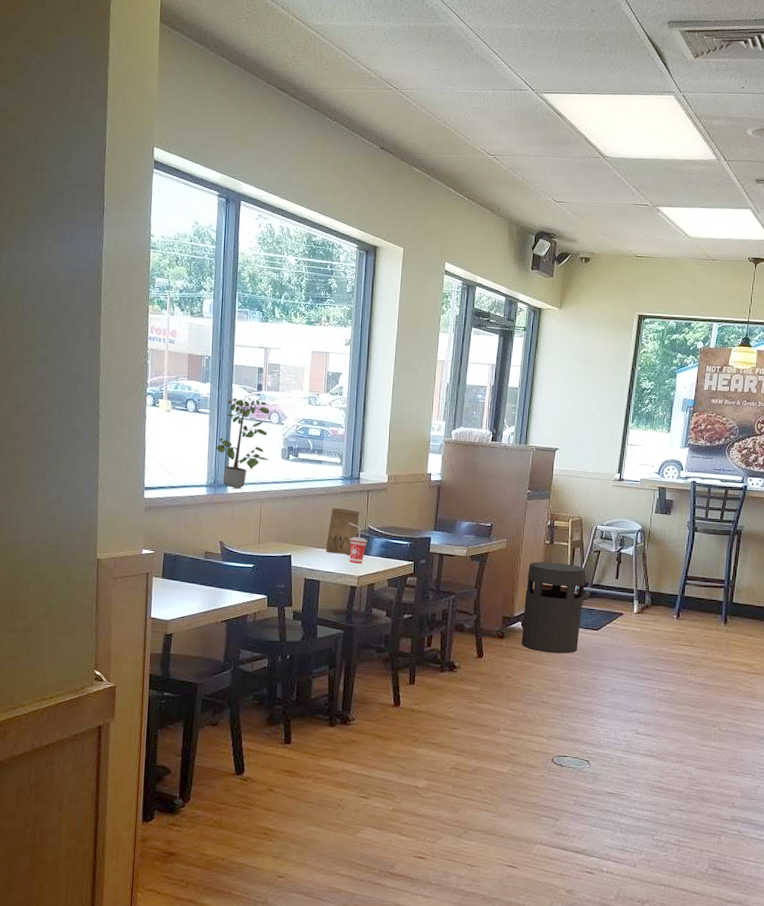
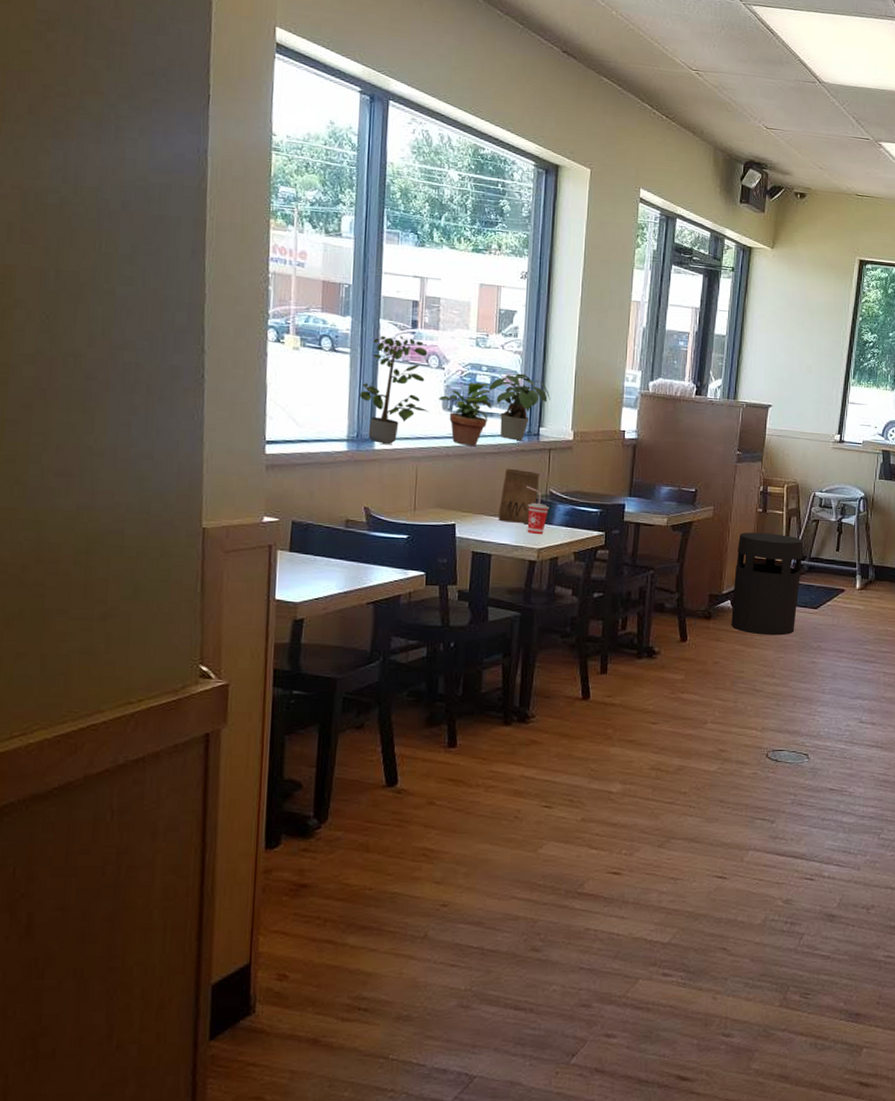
potted plant: none [279,435,321,489] -> present [439,382,492,446]
potted plant: none [318,426,369,484] -> present [488,373,550,441]

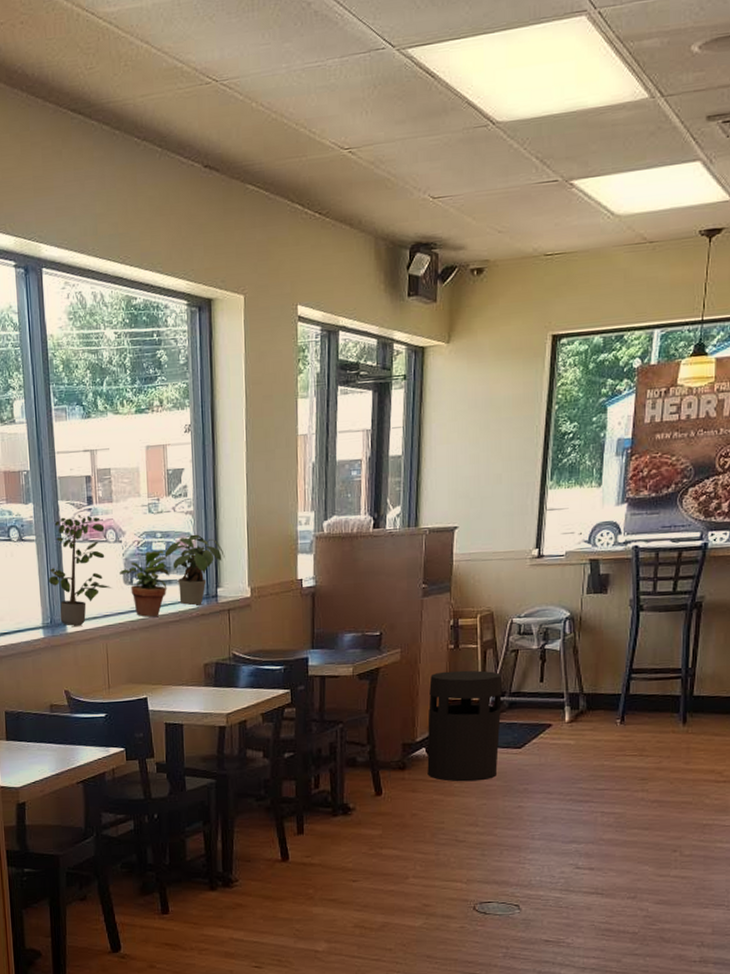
paper bag: present [498,468,540,525] -> none [185,635,222,691]
beverage cup: present [526,485,549,535] -> none [210,650,234,700]

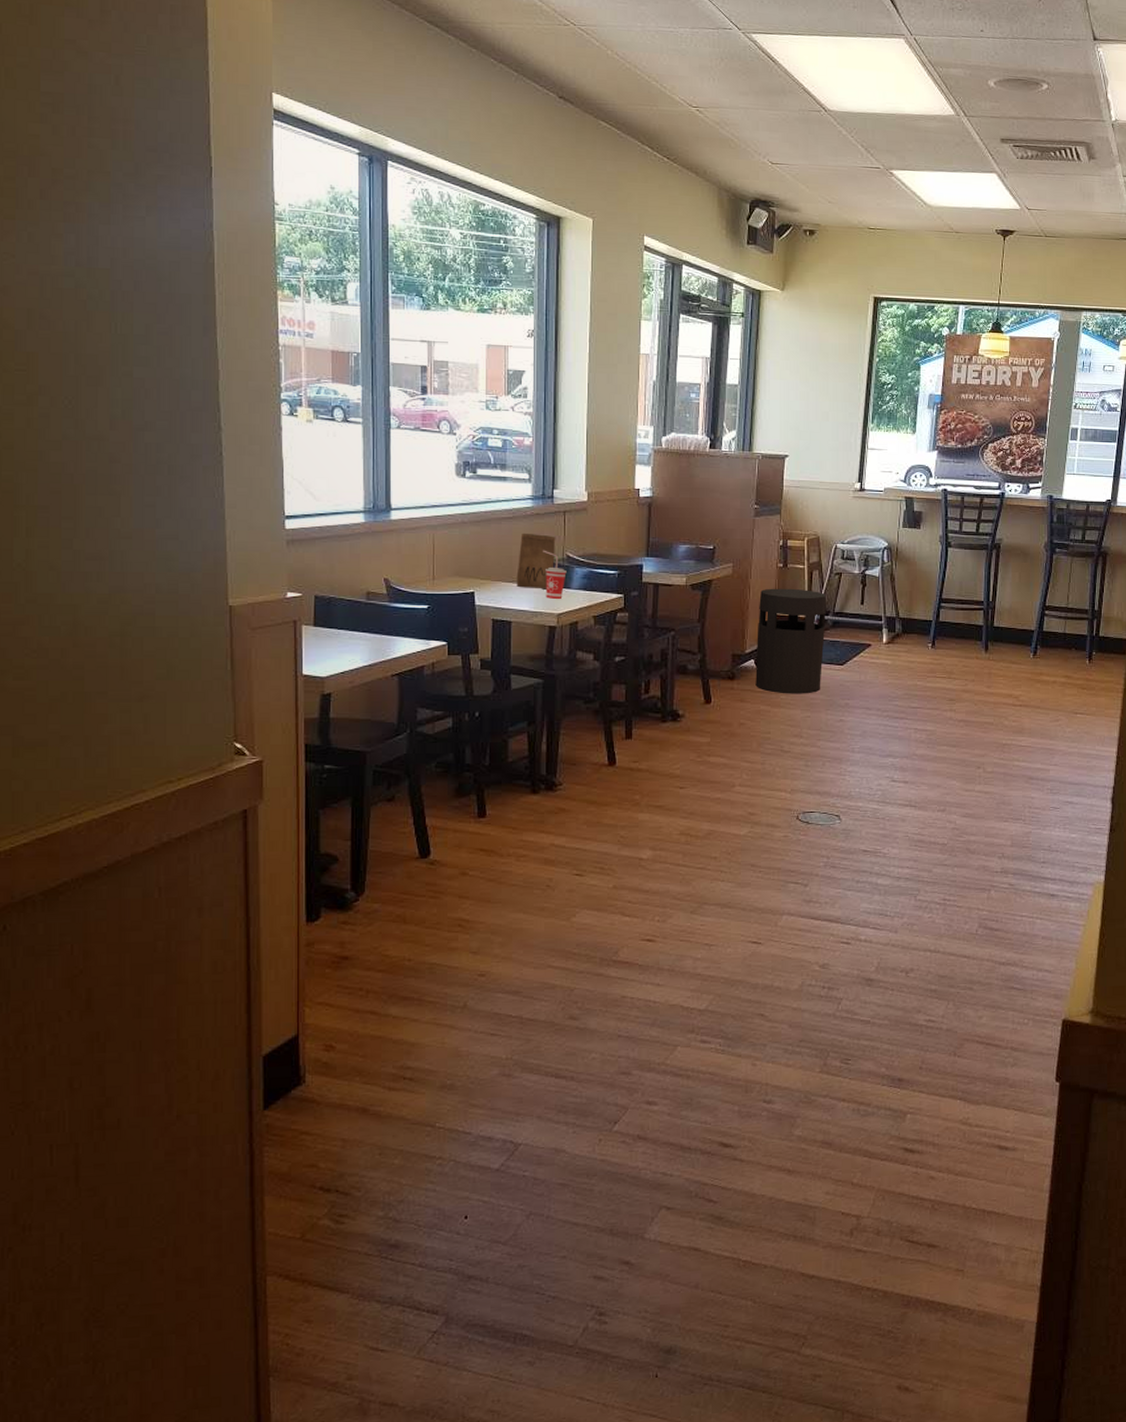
potted plant: present [49,514,112,627] -> none [374,402,443,514]
potted plant: present [120,550,169,617] -> none [452,446,504,511]
potted plant: present [164,534,225,606] -> none [500,435,563,504]
paper bag: none [185,635,222,691] -> present [516,533,556,590]
beverage cup: none [210,650,234,700] -> present [543,550,567,600]

